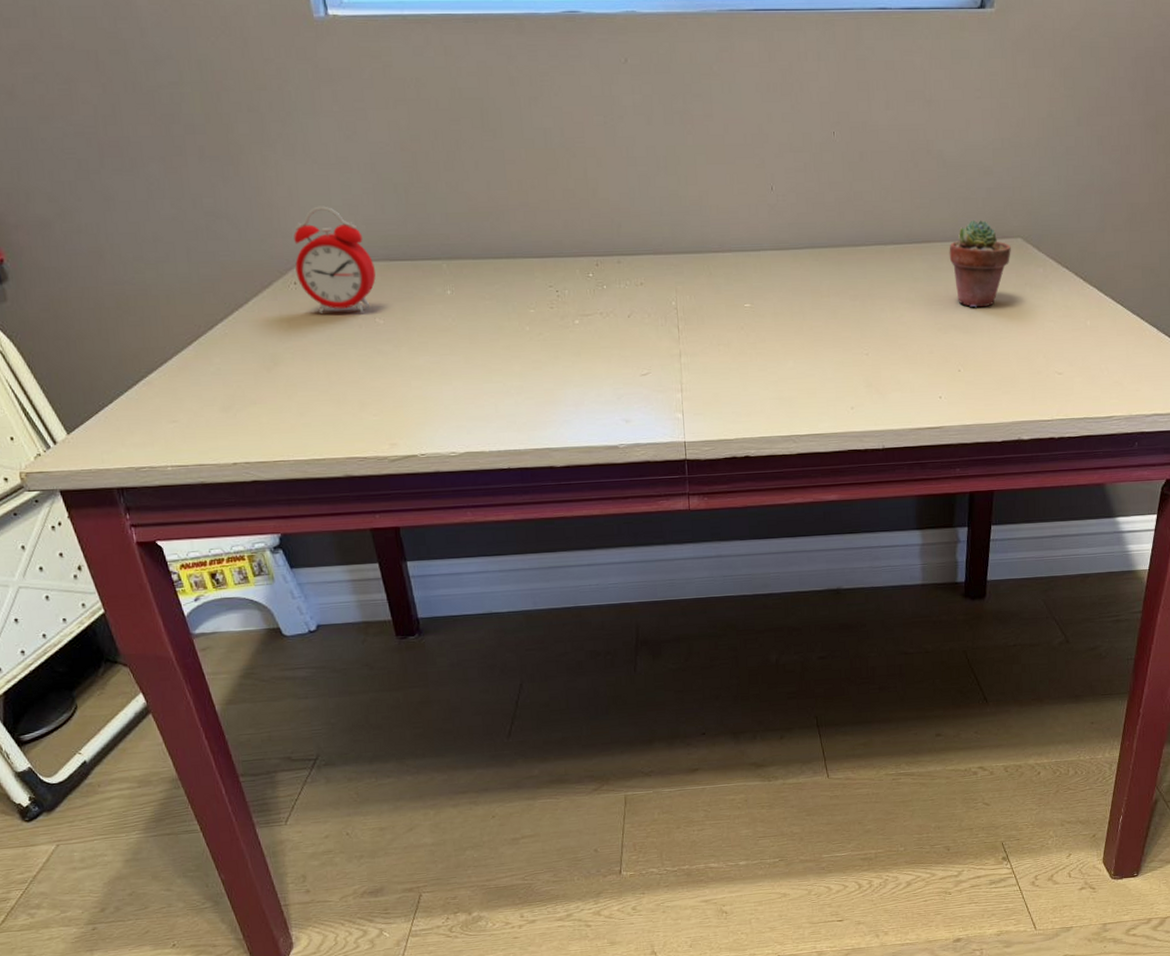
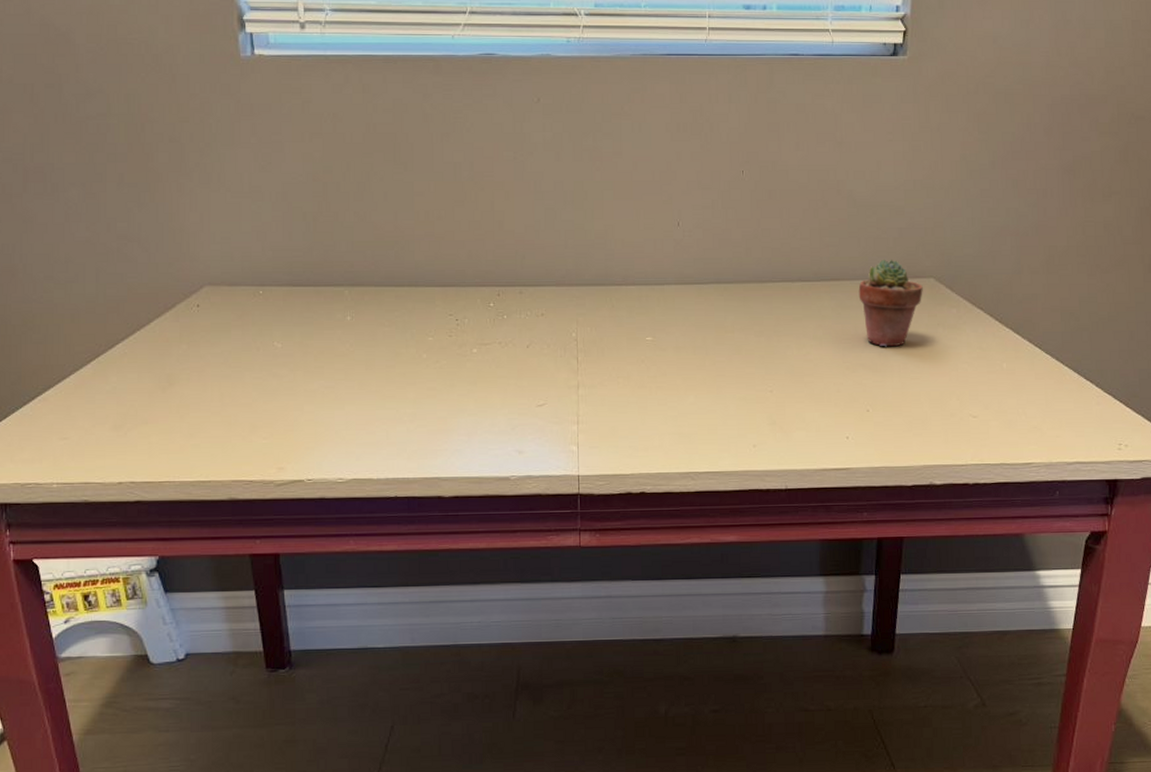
alarm clock: present [294,206,376,313] -> none [200,232,277,337]

